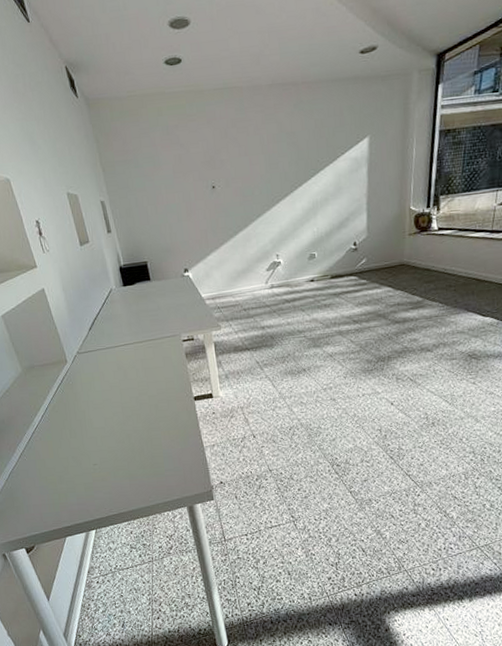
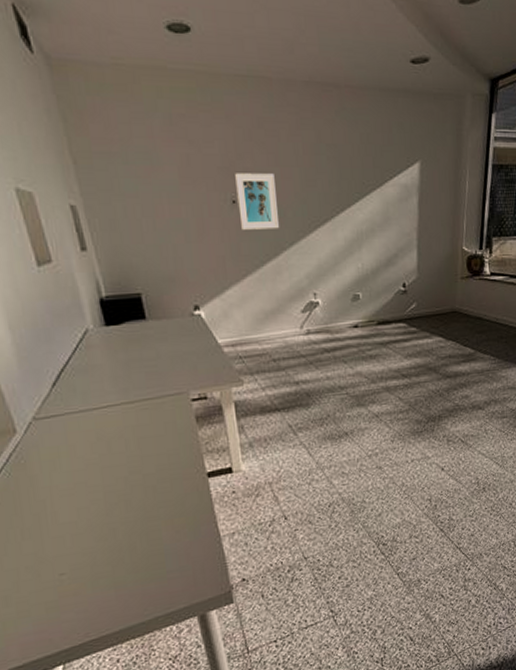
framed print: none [214,162,248,208] -> present [235,173,279,230]

